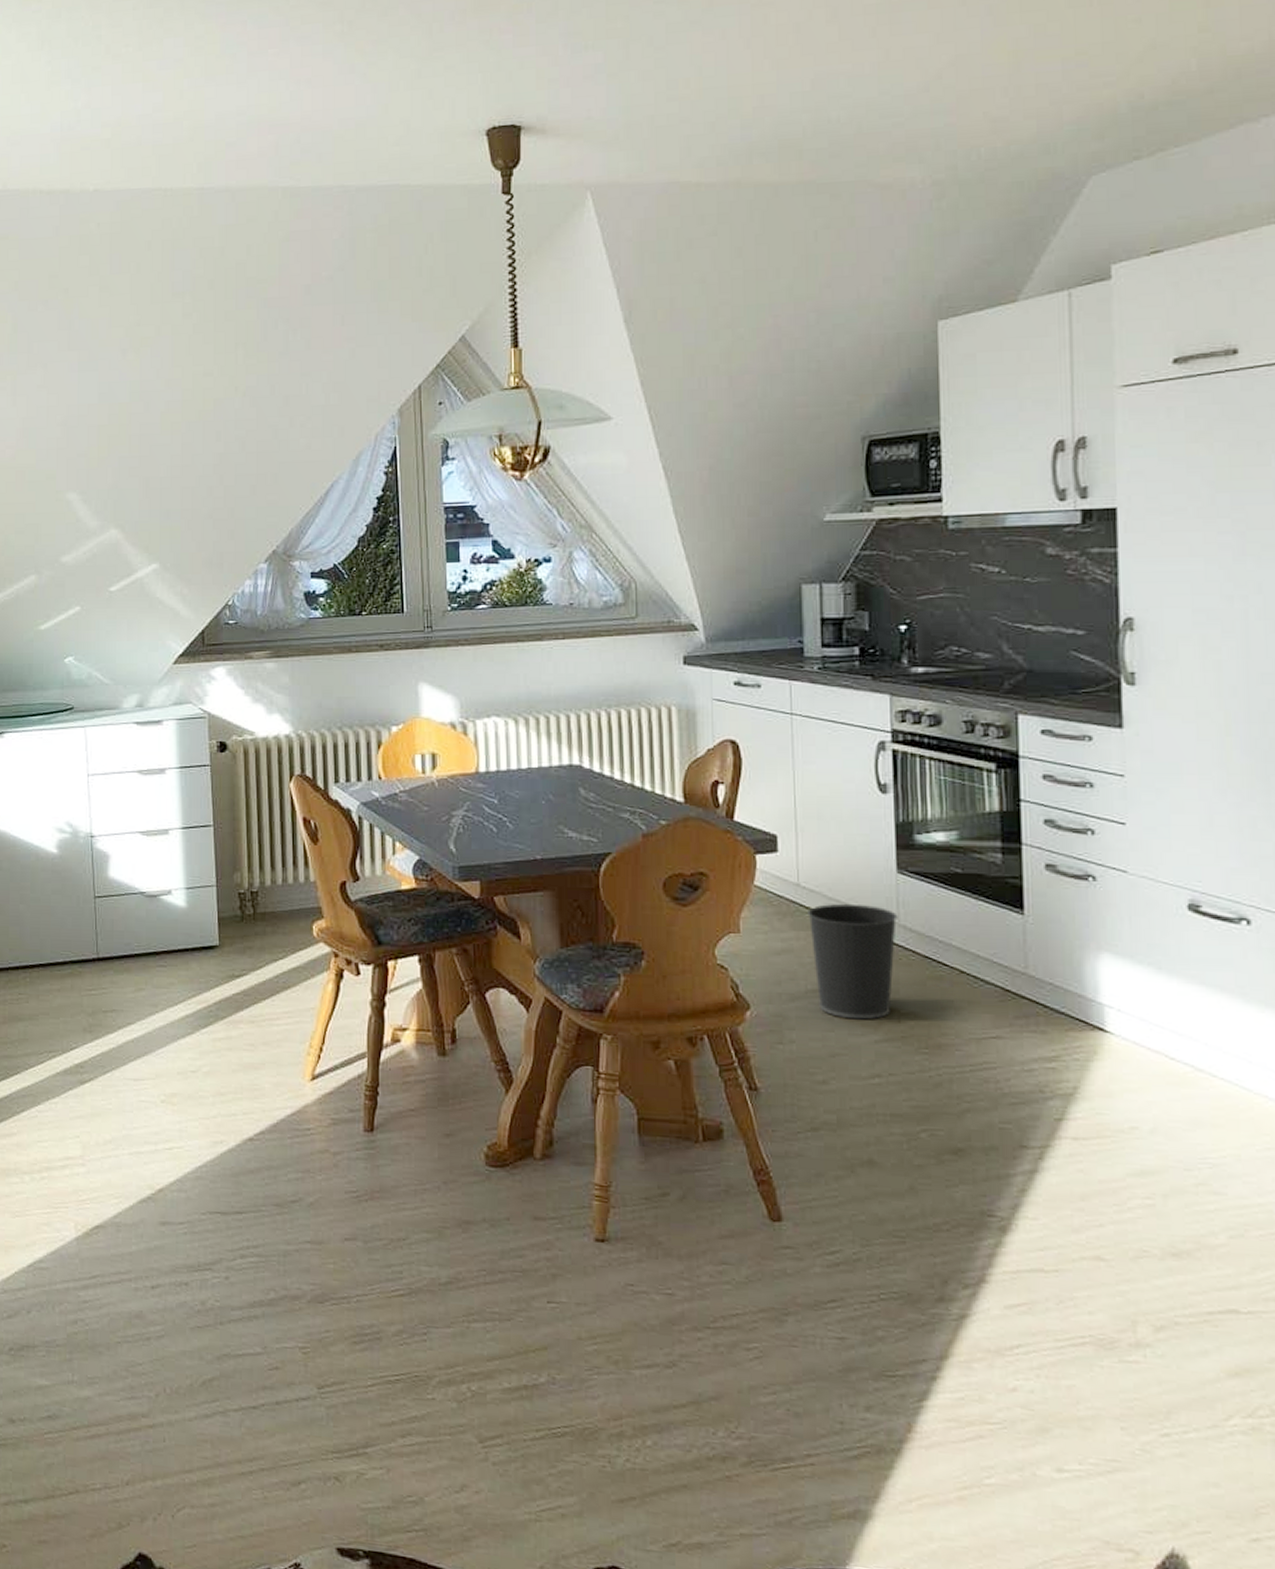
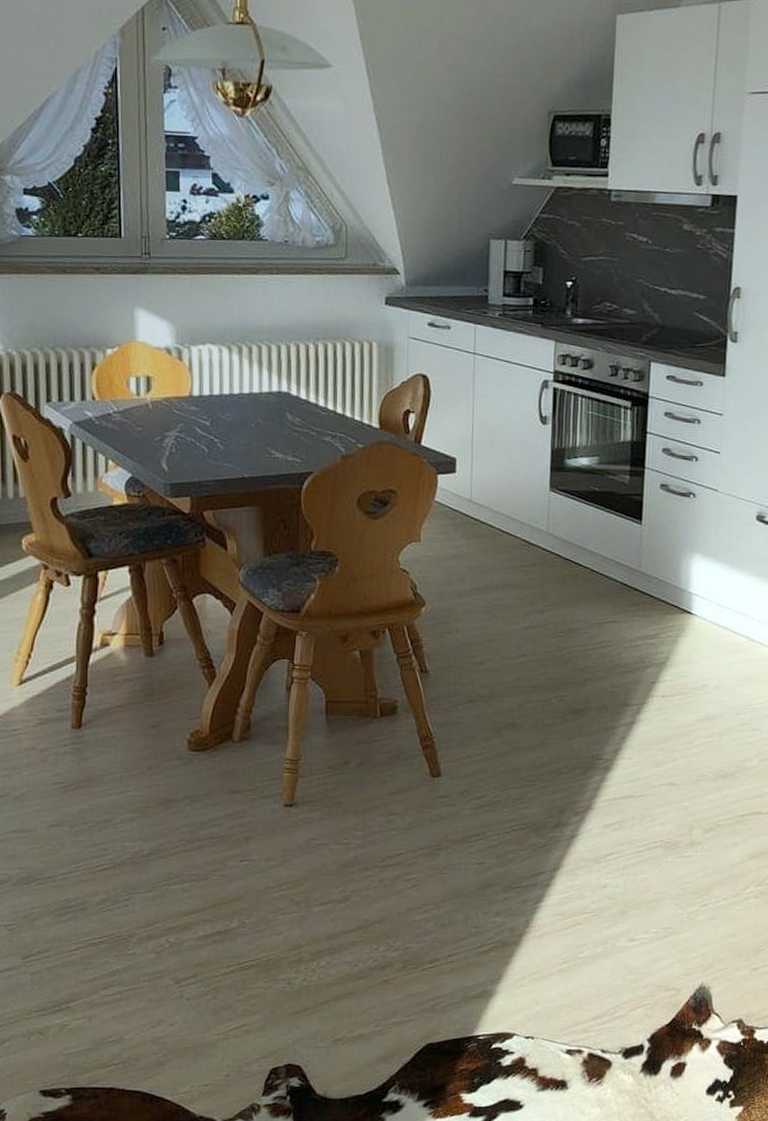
wastebasket: present [808,903,898,1020] -> none [477,516,548,611]

